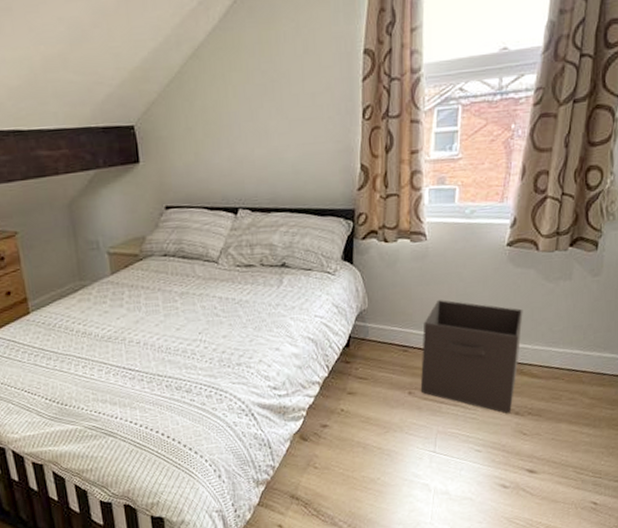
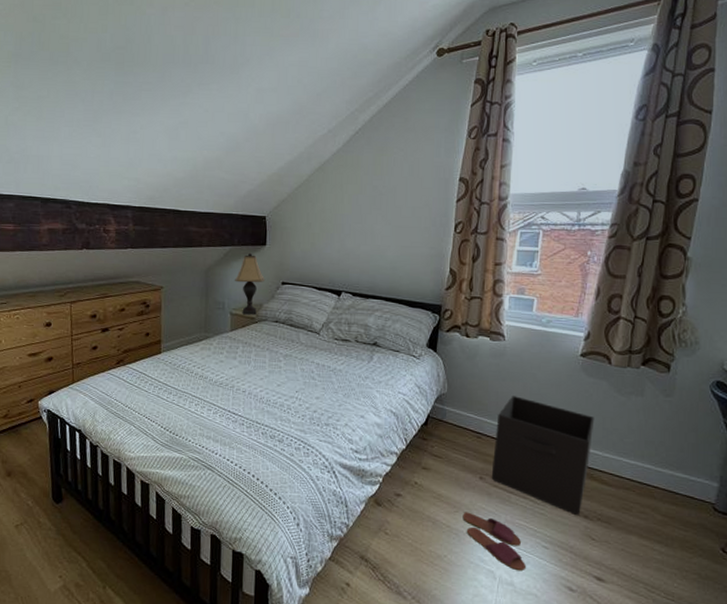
lamp: none [107,175,145,253] -> present [235,253,266,315]
slippers: none [393,430,459,479] -> present [463,512,525,570]

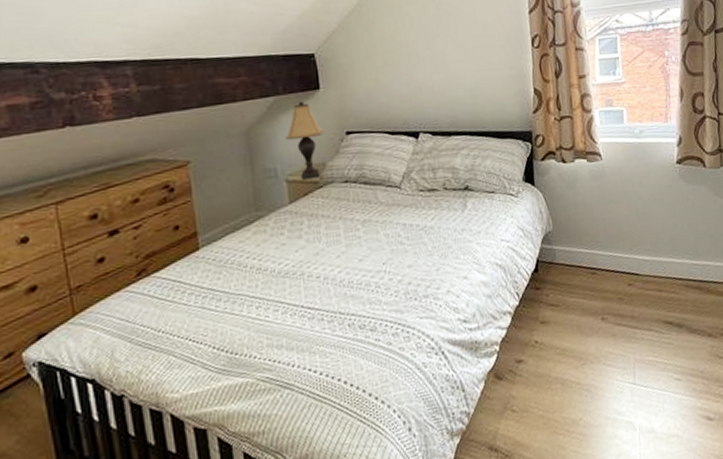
slippers: present [463,512,525,570] -> none [591,361,663,414]
storage box: present [491,396,595,515] -> none [608,218,704,336]

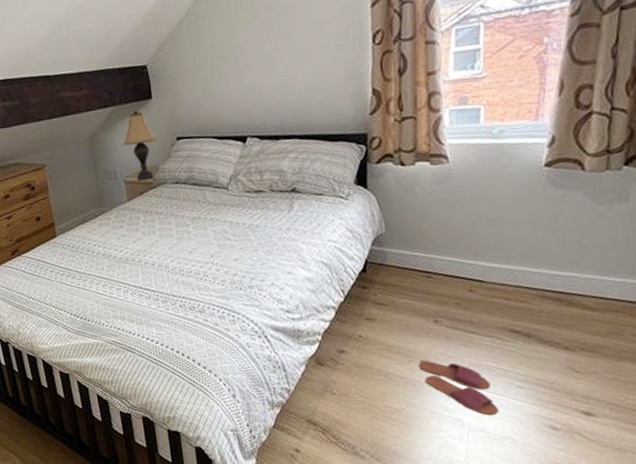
slippers: none [591,361,663,414] -> present [418,360,498,415]

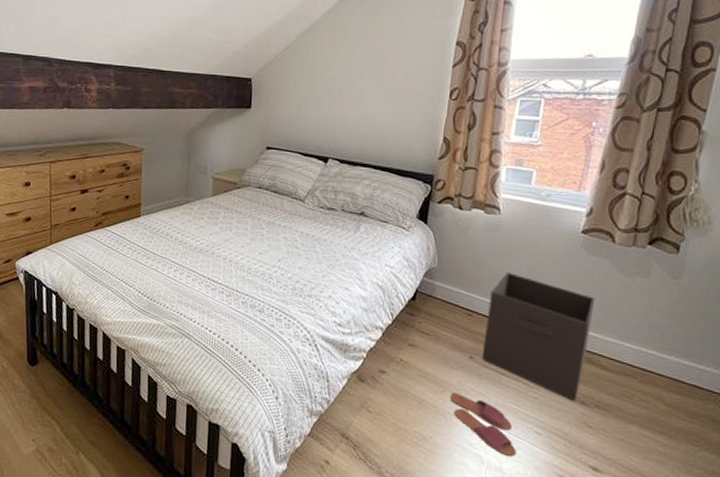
lamp: present [123,111,158,181] -> none [218,116,250,180]
storage box: none [447,224,569,347] -> present [481,272,595,401]

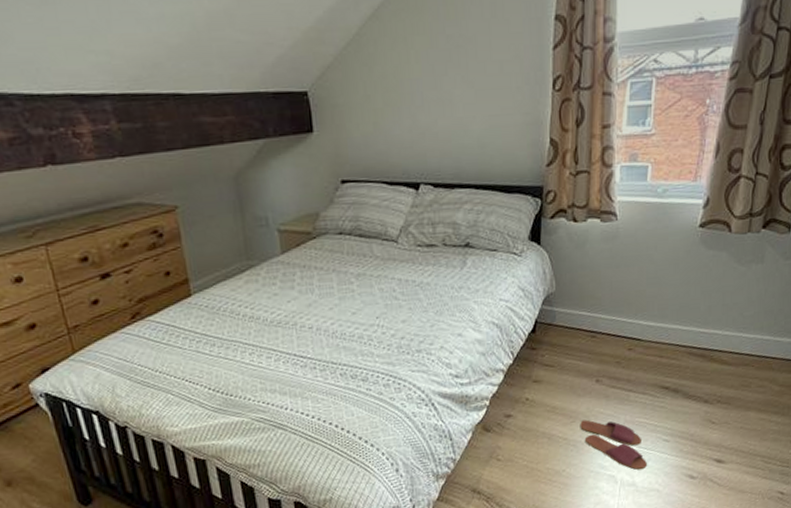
storage box: present [481,272,595,401] -> none [608,283,714,401]

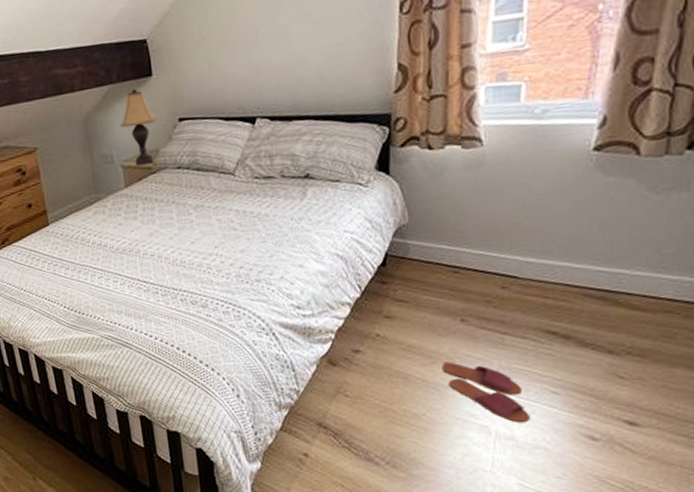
lamp: none [277,146,319,230] -> present [120,89,158,166]

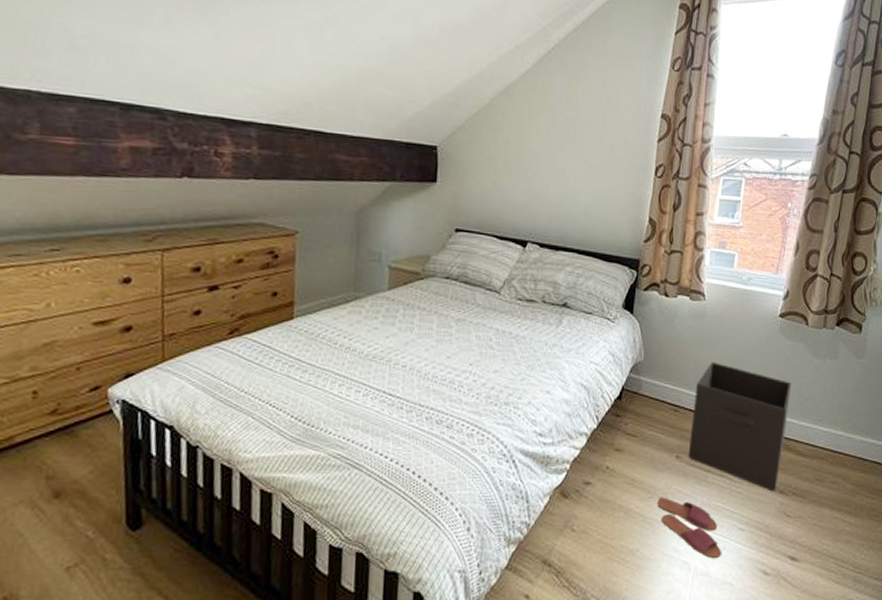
lamp: present [120,89,158,166] -> none [395,191,435,270]
storage box: none [476,214,618,351] -> present [688,362,792,490]

